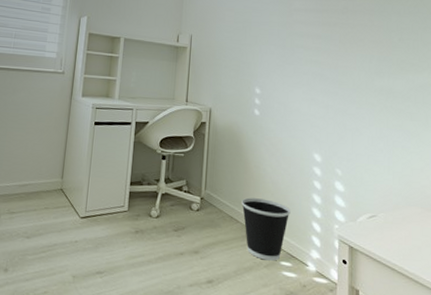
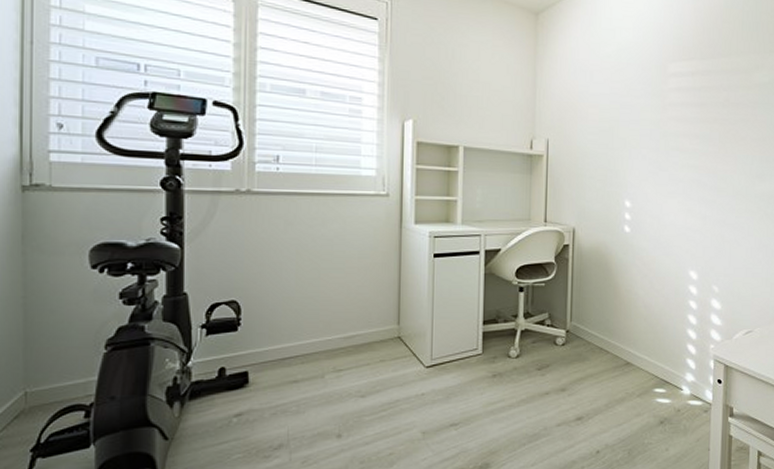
wastebasket: present [241,197,291,261] -> none [612,325,665,389]

